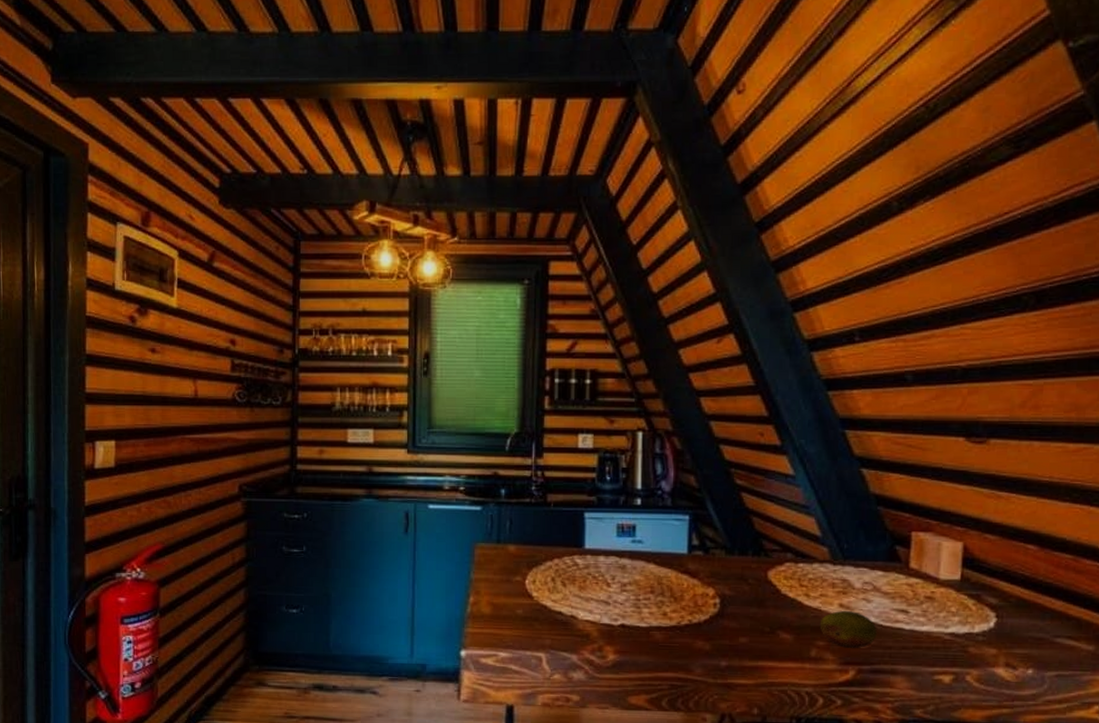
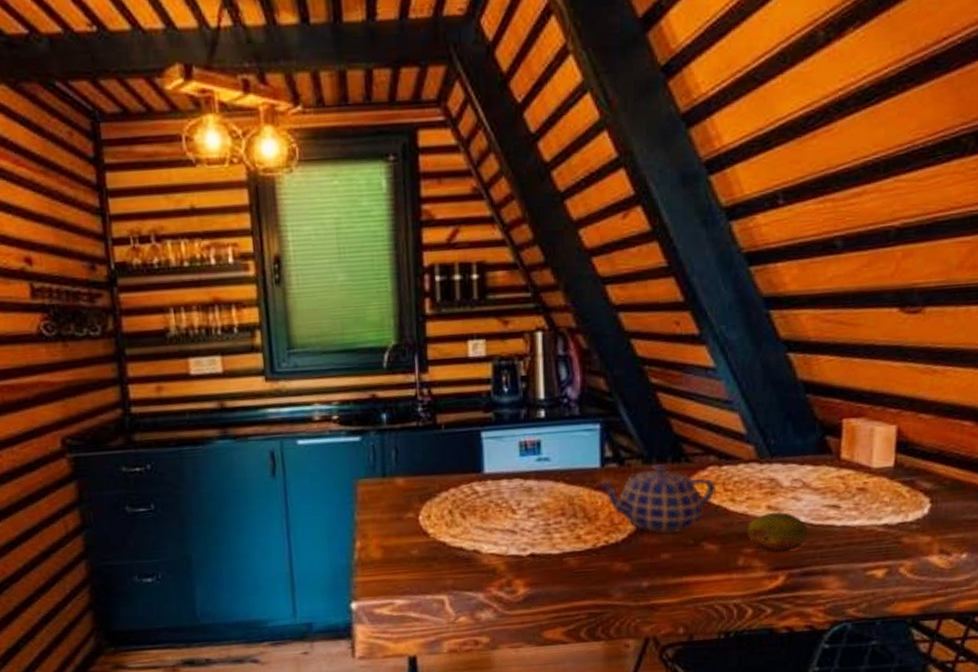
teapot: none [683,556,793,620] -> present [596,464,717,534]

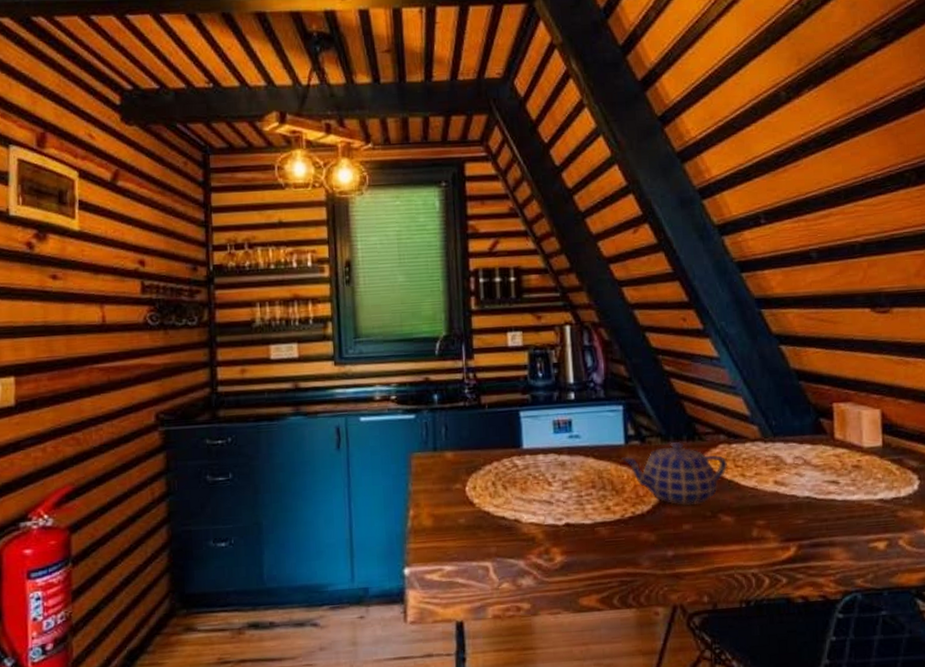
fruit: present [746,511,807,553] -> none [757,486,812,525]

